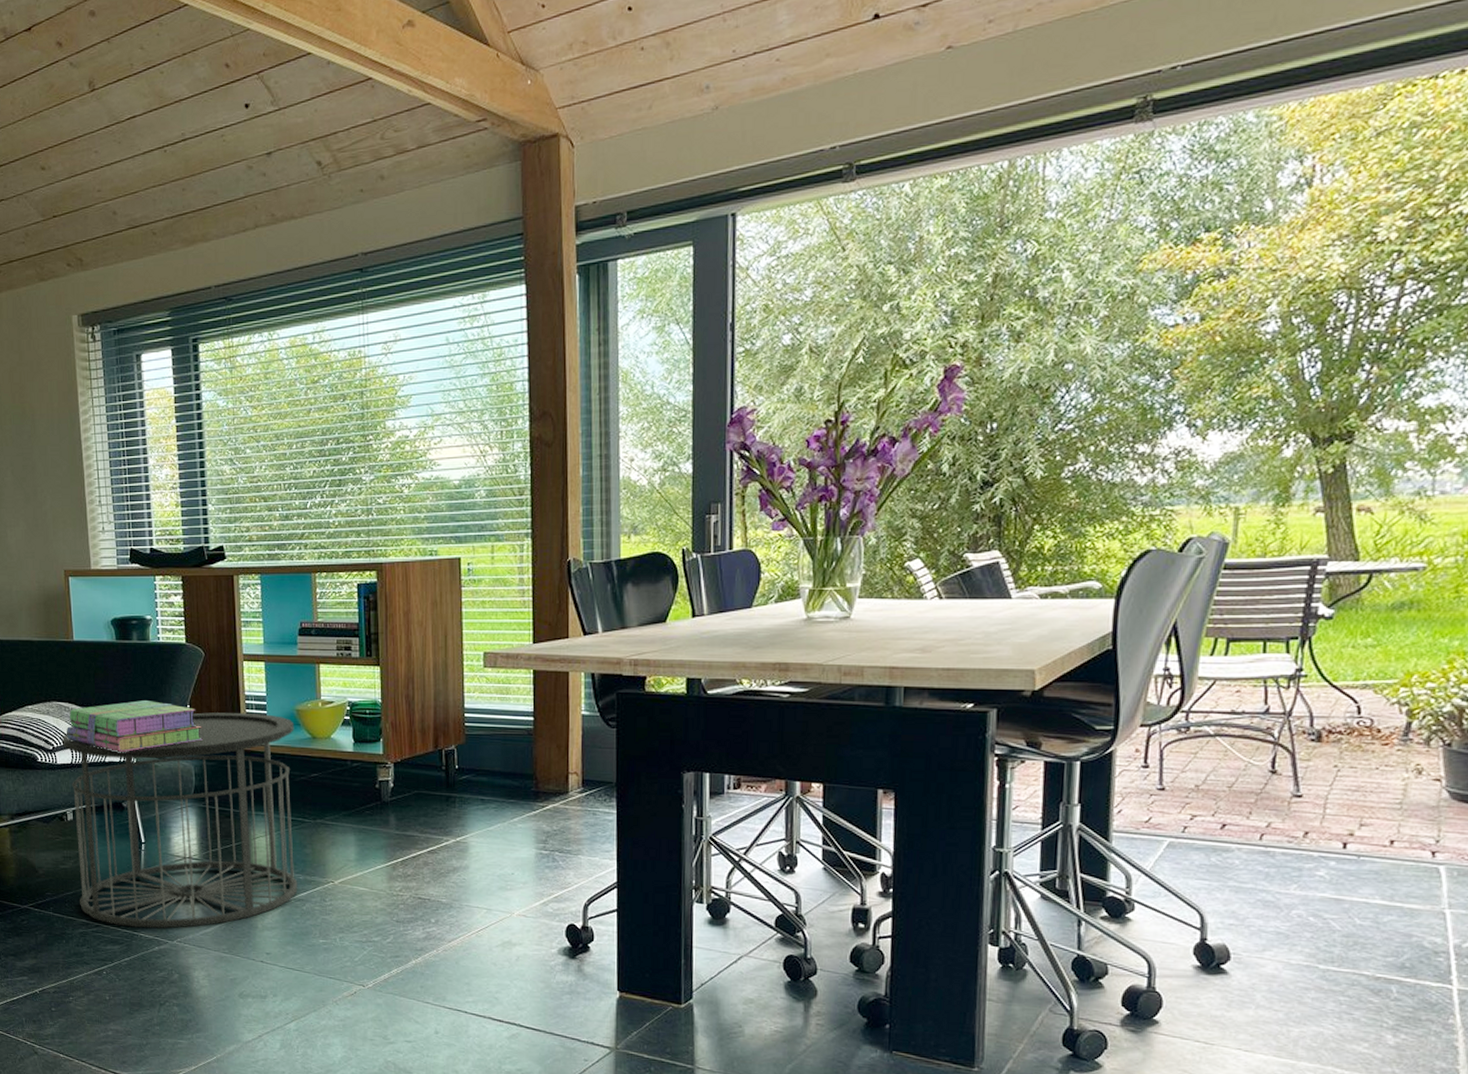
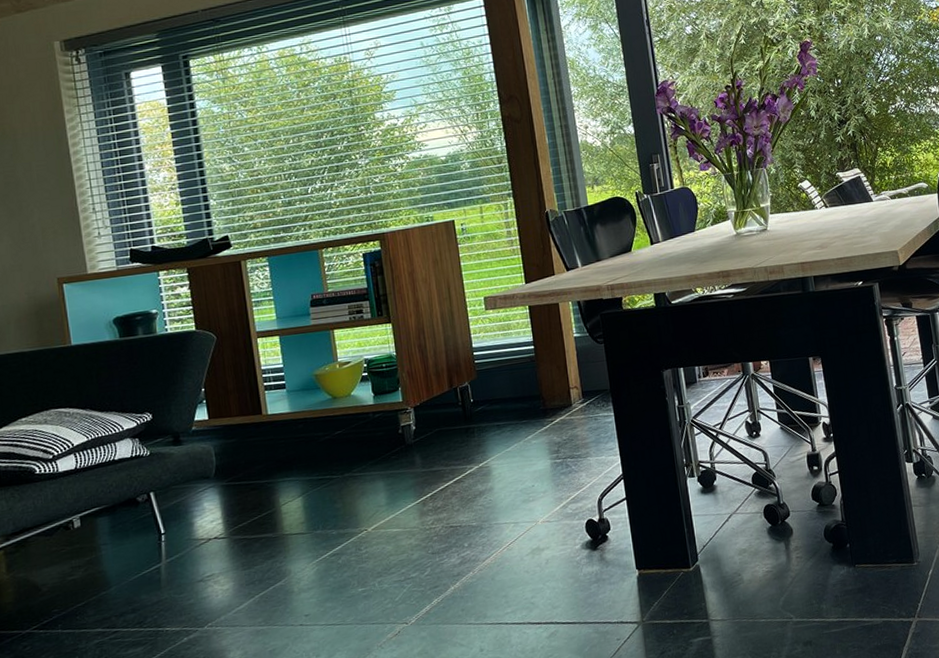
side table: present [61,712,298,929] -> none [63,383,332,627]
stack of books: present [66,700,203,752] -> none [67,390,221,448]

